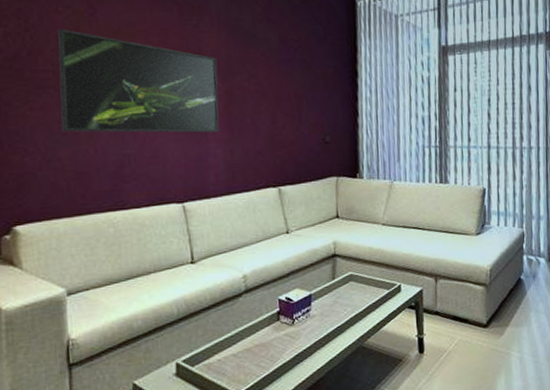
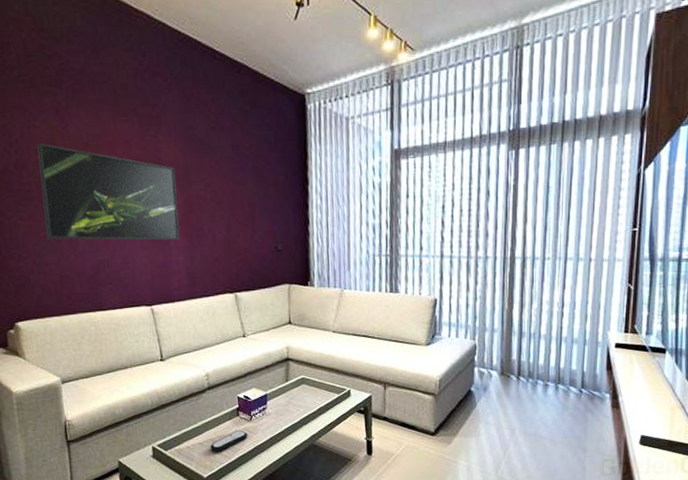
remote control: none [245,335,289,364] -> present [210,429,247,452]

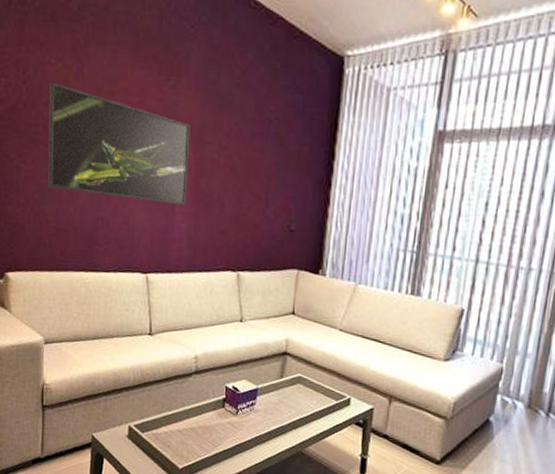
remote control: present [210,429,247,452] -> none [189,422,231,443]

